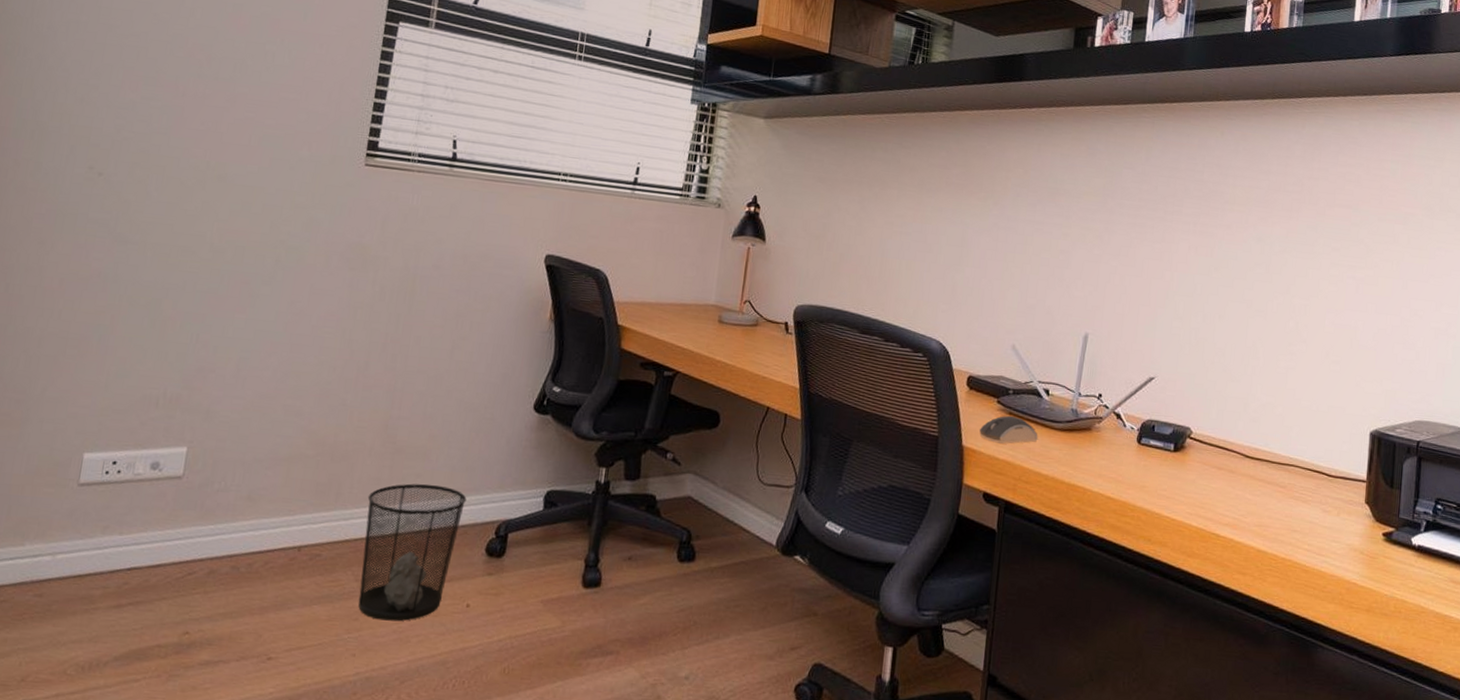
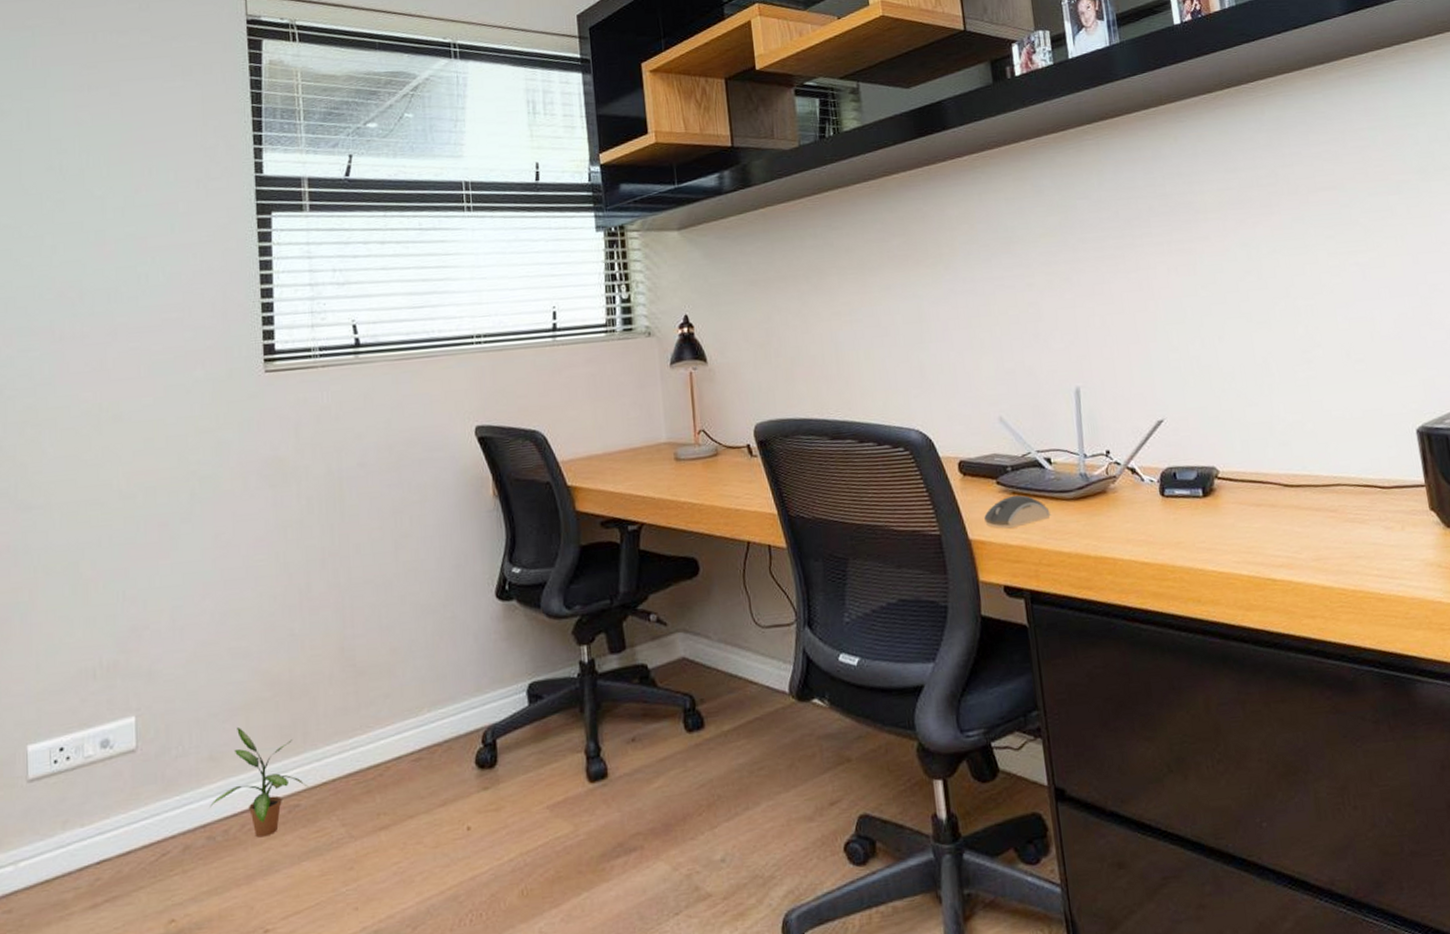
potted plant: none [240,475,332,577] -> present [210,726,309,838]
waste bin: present [358,483,467,621] -> none [337,701,444,864]

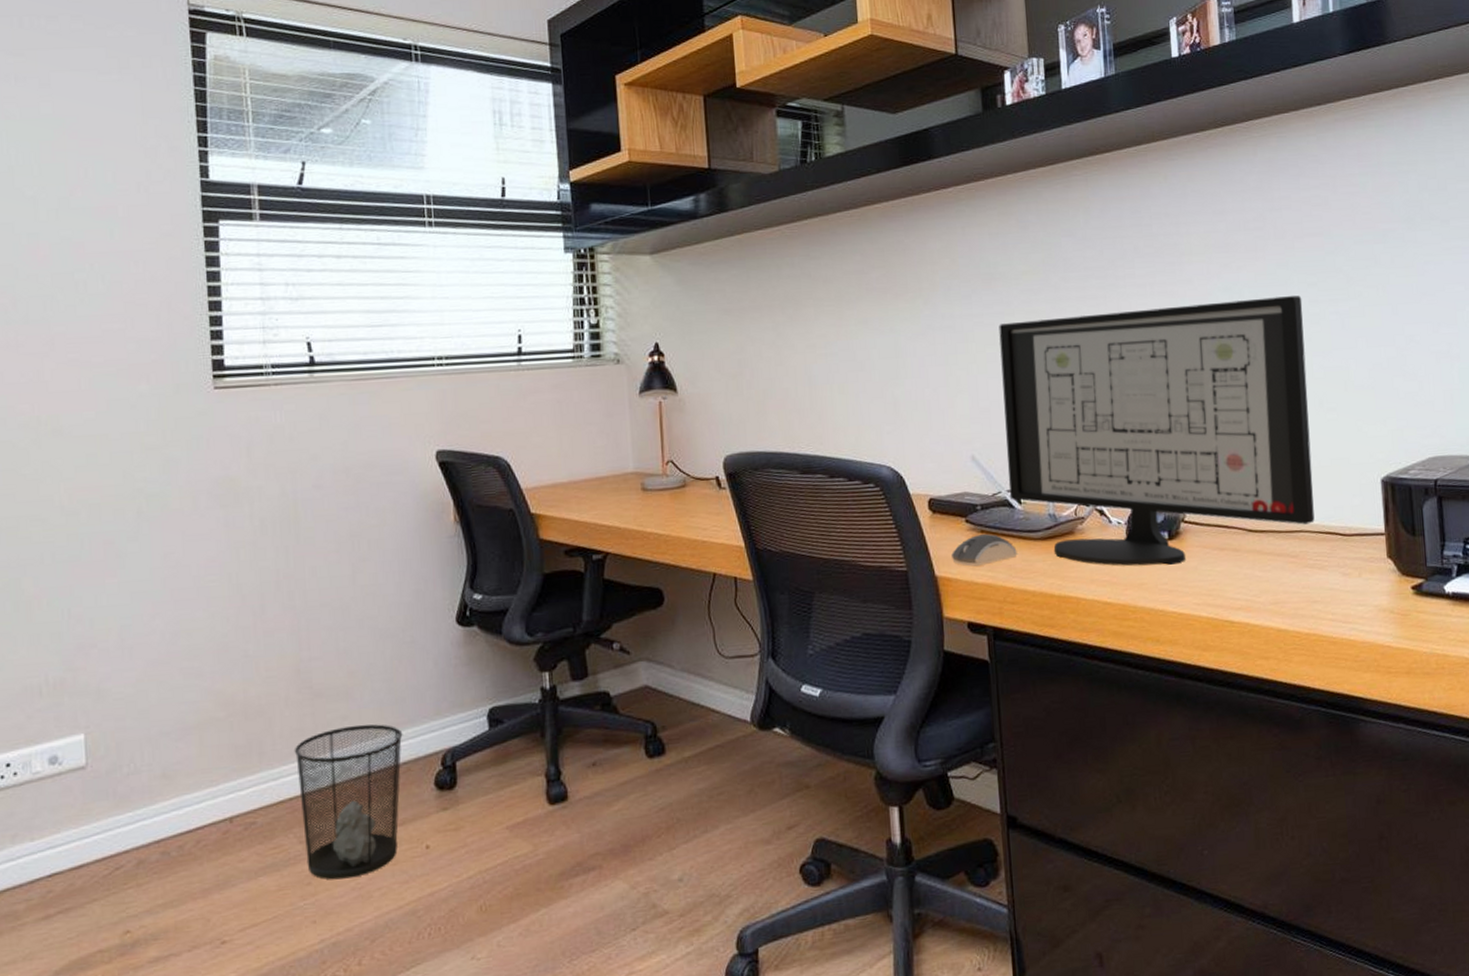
potted plant: present [210,726,309,838] -> none [164,745,265,853]
waste bin: none [337,701,444,864] -> present [294,724,403,880]
computer monitor: none [1019,248,1351,525] -> present [999,295,1315,567]

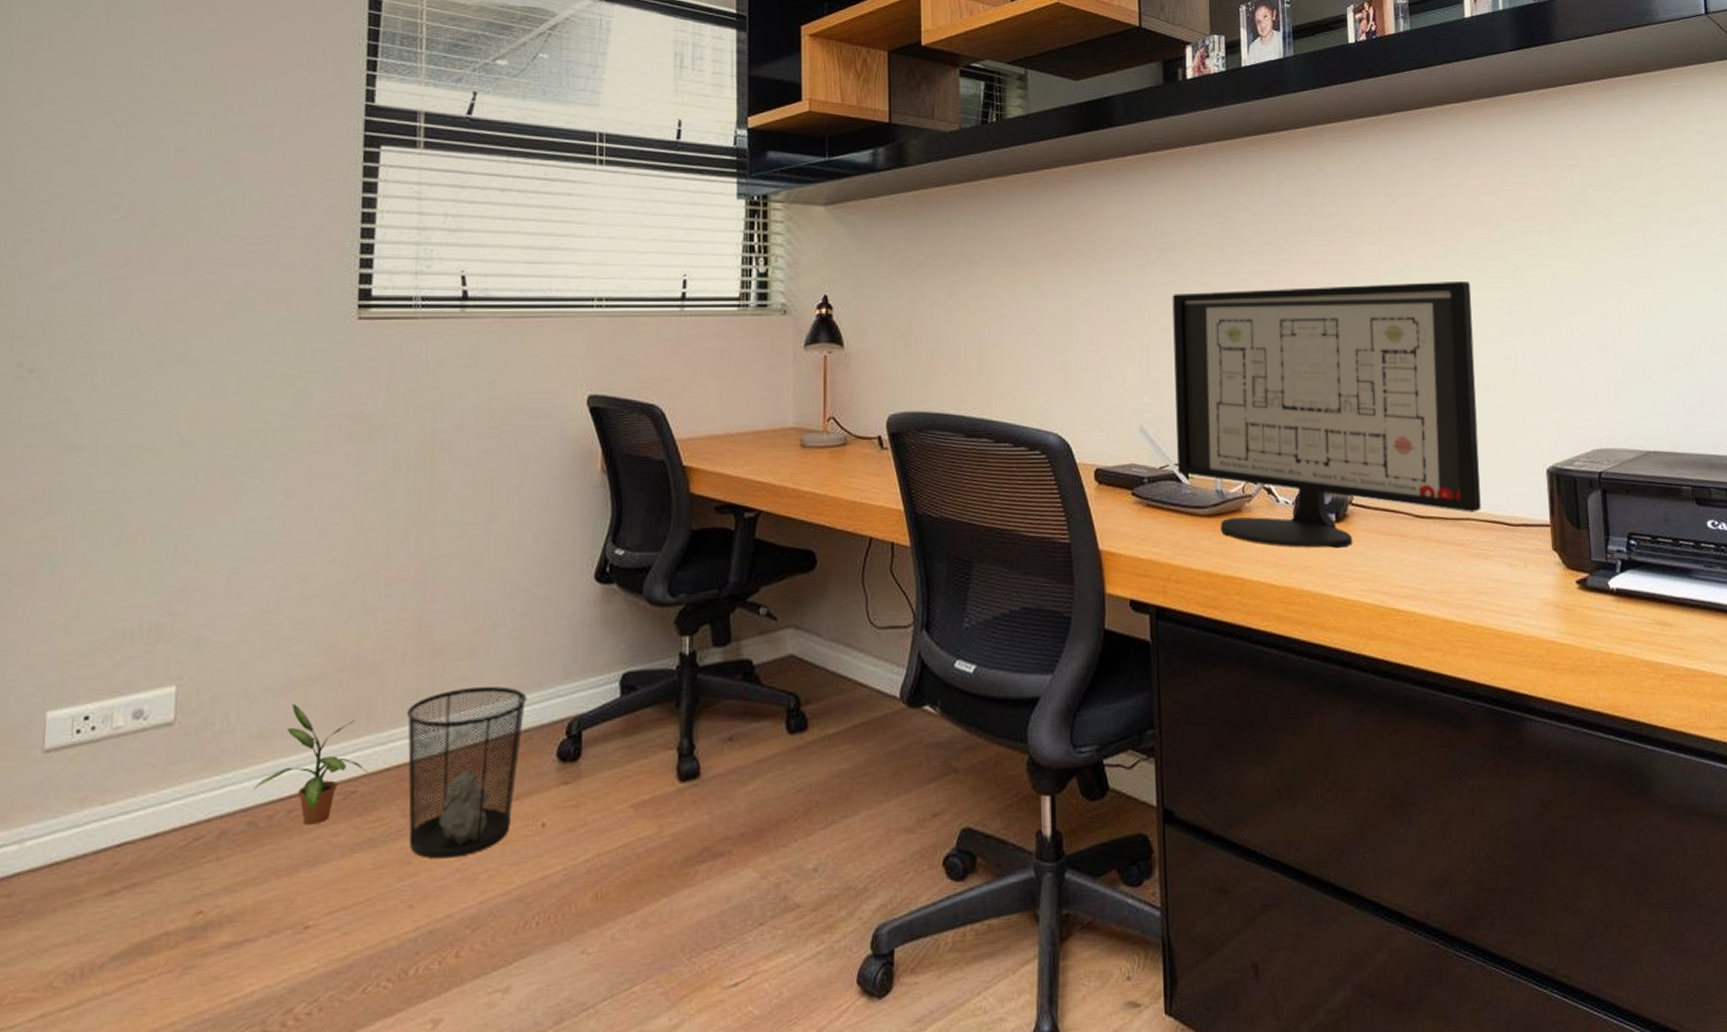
potted plant: none [164,745,265,853] -> present [254,703,369,825]
computer mouse: present [952,533,1017,567] -> none [1116,507,1183,542]

